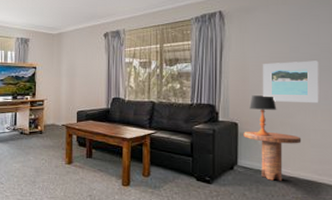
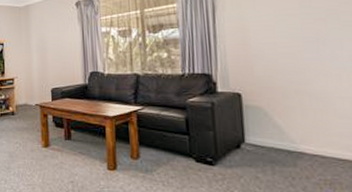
side table: present [243,131,302,181] -> none [249,102,325,160]
table lamp: present [249,95,277,136] -> none [254,60,290,107]
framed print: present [263,61,319,103] -> none [267,15,344,67]

